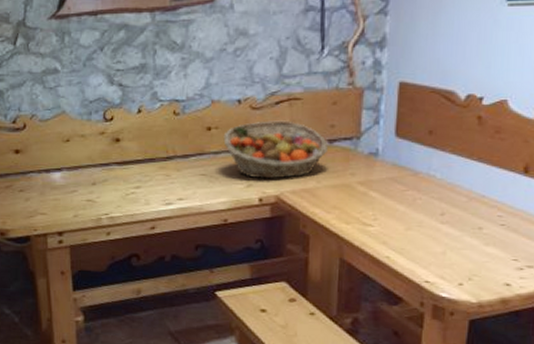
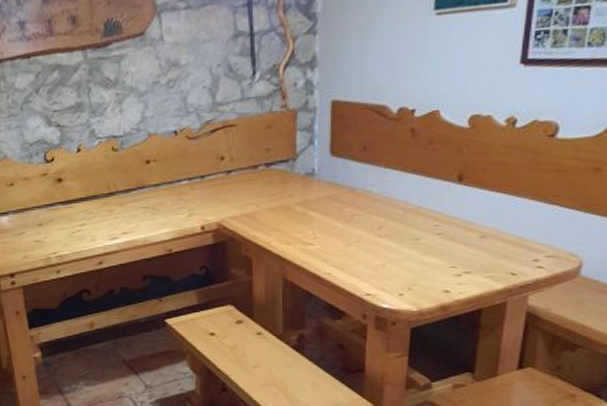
fruit basket: present [223,120,329,179] -> none [162,148,266,208]

